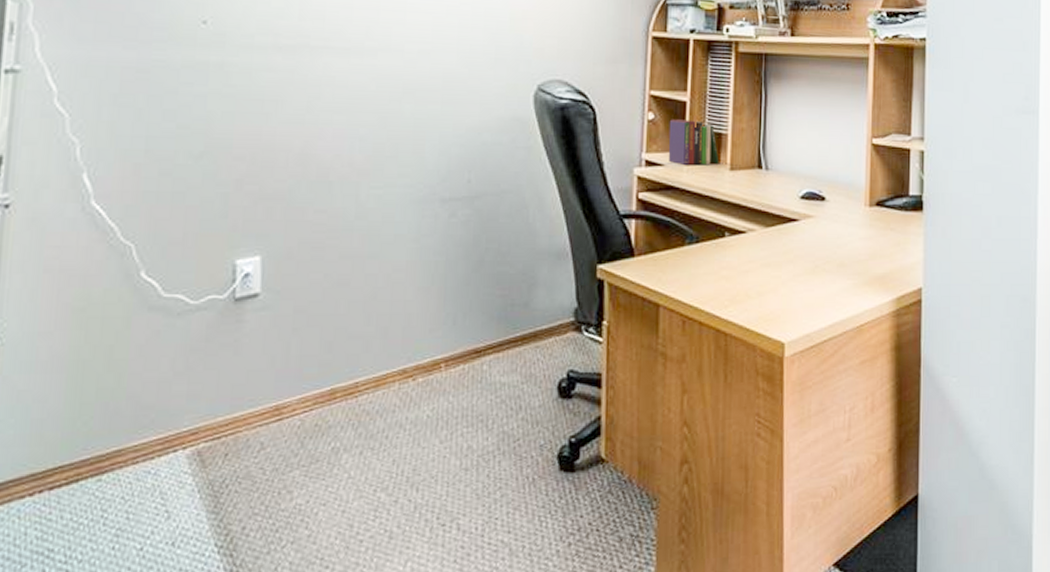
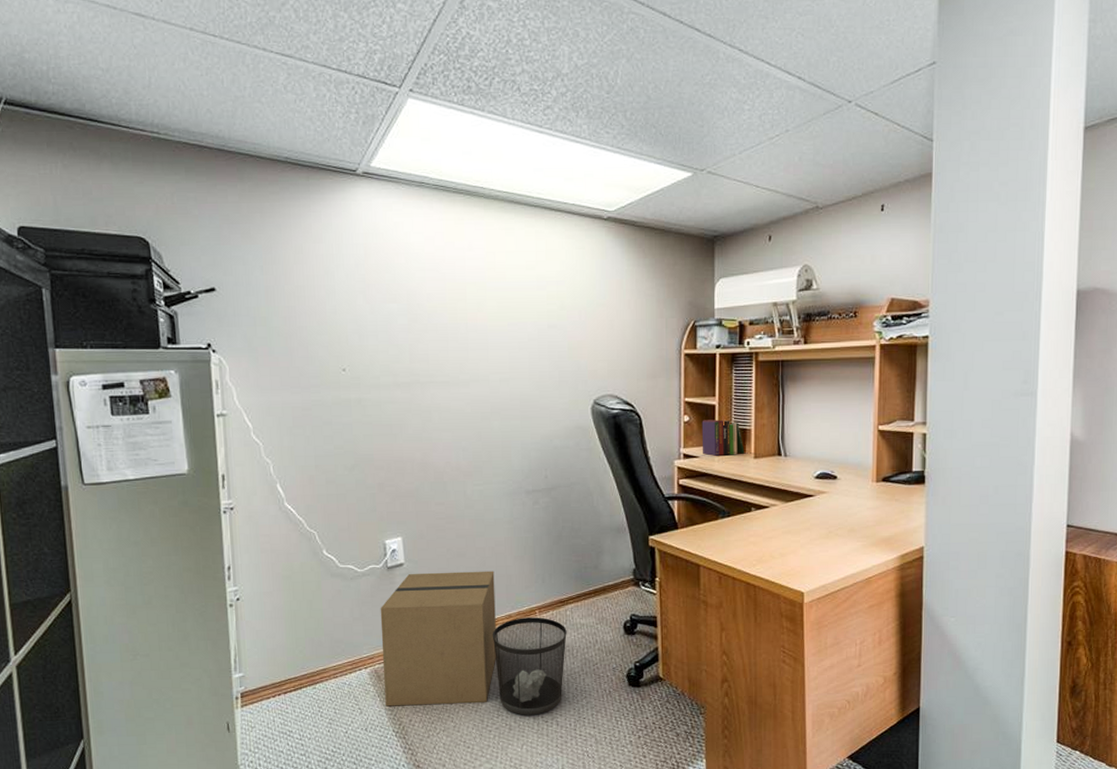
cardboard box: none [208,306,388,507] -> present [380,570,497,707]
waste bin: none [376,373,481,517] -> present [492,617,567,715]

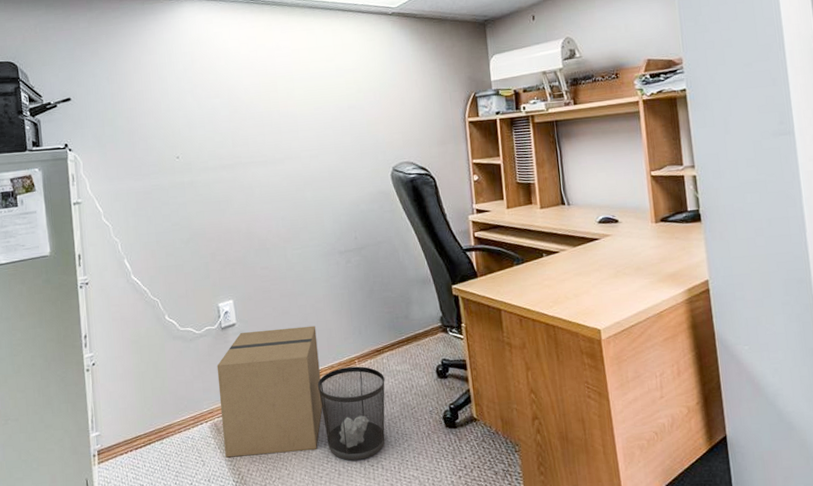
books: present [701,419,745,456] -> none [489,176,531,210]

